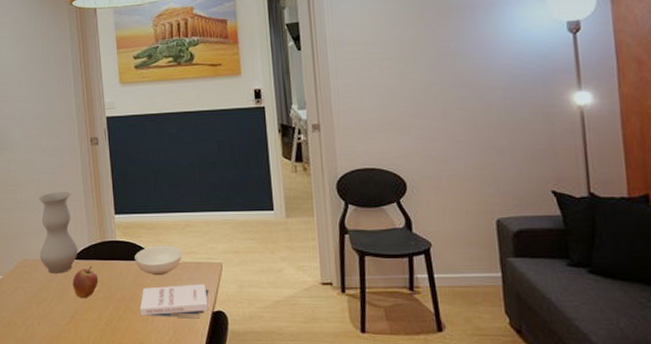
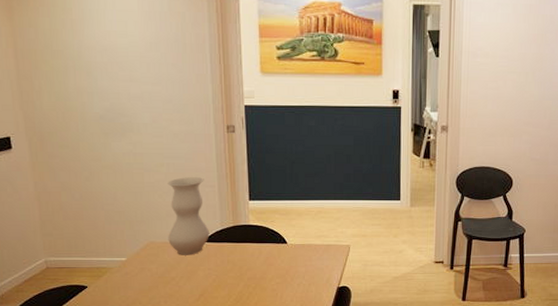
fruit: present [72,266,99,299] -> none [202,248,230,278]
bowl: present [135,245,182,276] -> none [267,229,313,257]
books: present [139,283,210,319] -> none [269,263,337,294]

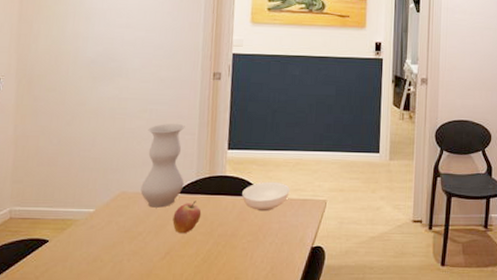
fruit: none [202,248,230,278] -> present [172,200,202,234]
bowl: none [267,229,313,257] -> present [242,181,290,212]

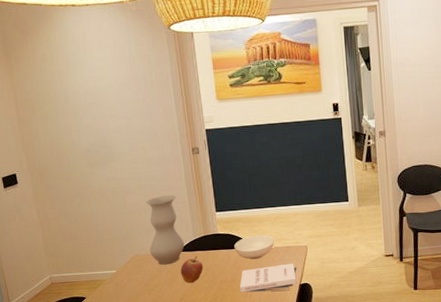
books: none [239,220,312,254] -> present [239,263,298,293]

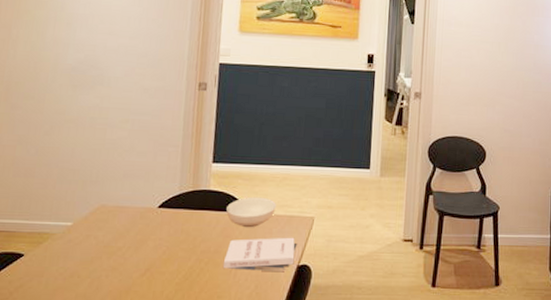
vase: present [146,195,185,265] -> none [121,135,169,222]
fruit: present [180,256,204,283] -> none [153,215,184,250]

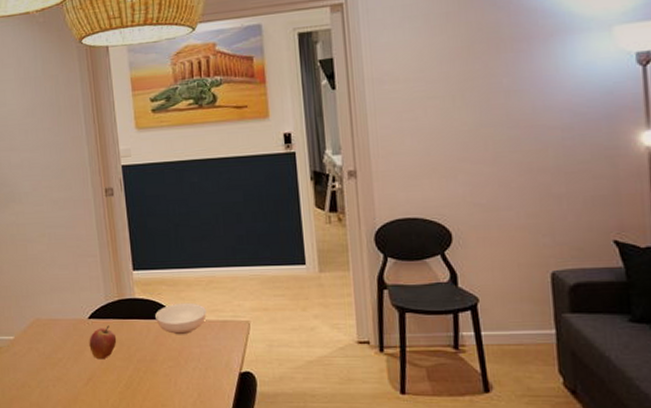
fruit: none [153,215,184,250] -> present [89,325,117,360]
books: present [222,237,298,273] -> none [161,343,237,380]

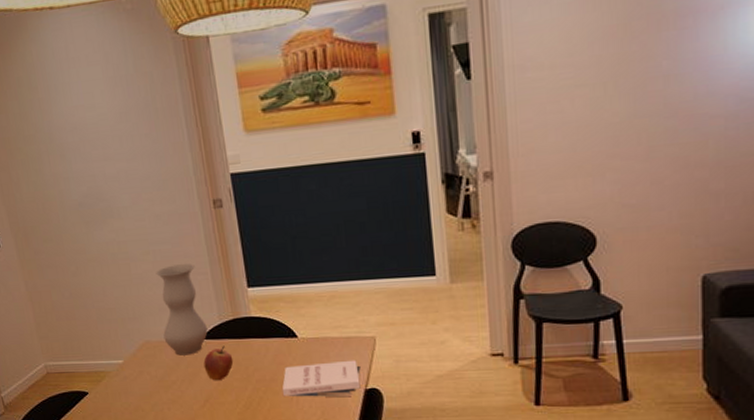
vase: none [50,247,94,334] -> present [156,264,208,356]
bowl: present [155,302,207,335] -> none [273,319,329,353]
books: none [161,343,237,380] -> present [281,360,362,398]

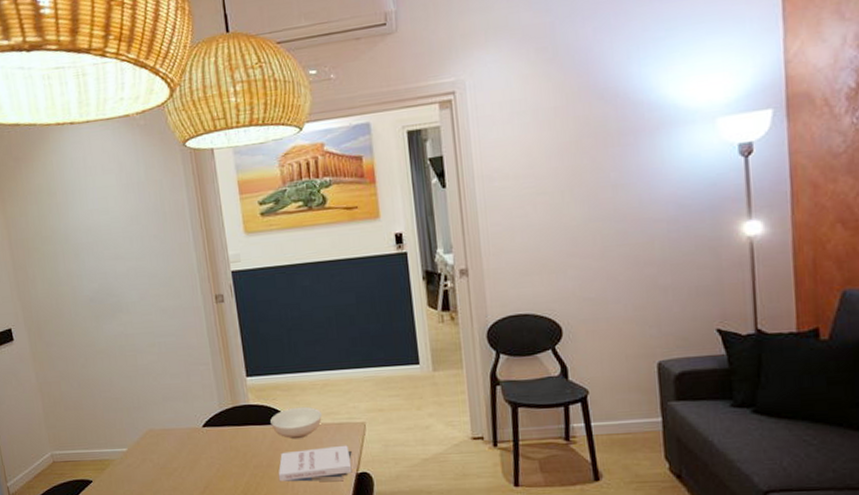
vase: present [156,264,208,356] -> none [160,355,209,443]
fruit: present [203,346,234,381] -> none [204,433,233,467]
bowl: none [273,319,329,353] -> present [270,406,322,440]

